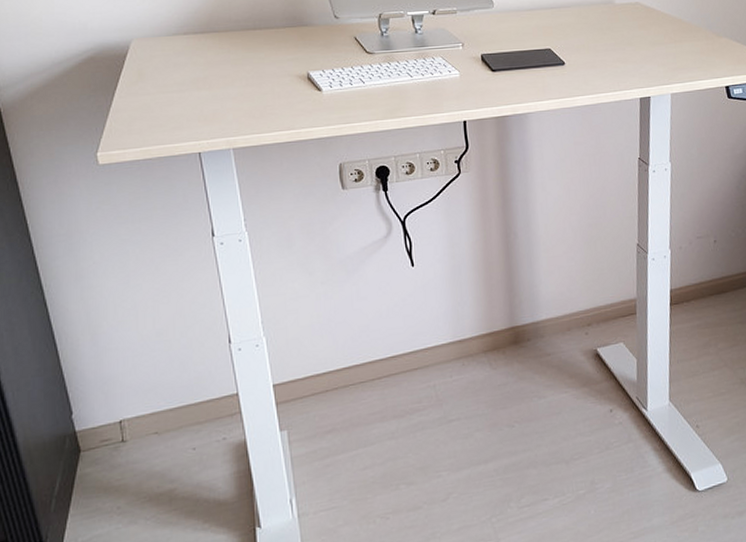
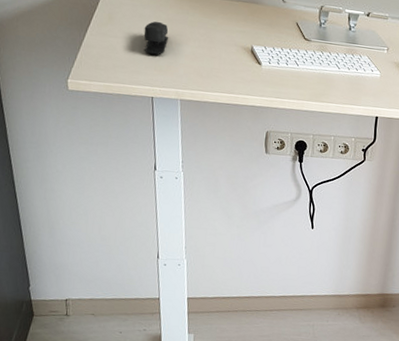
stapler: none [181,67,210,105] -> present [143,21,169,55]

